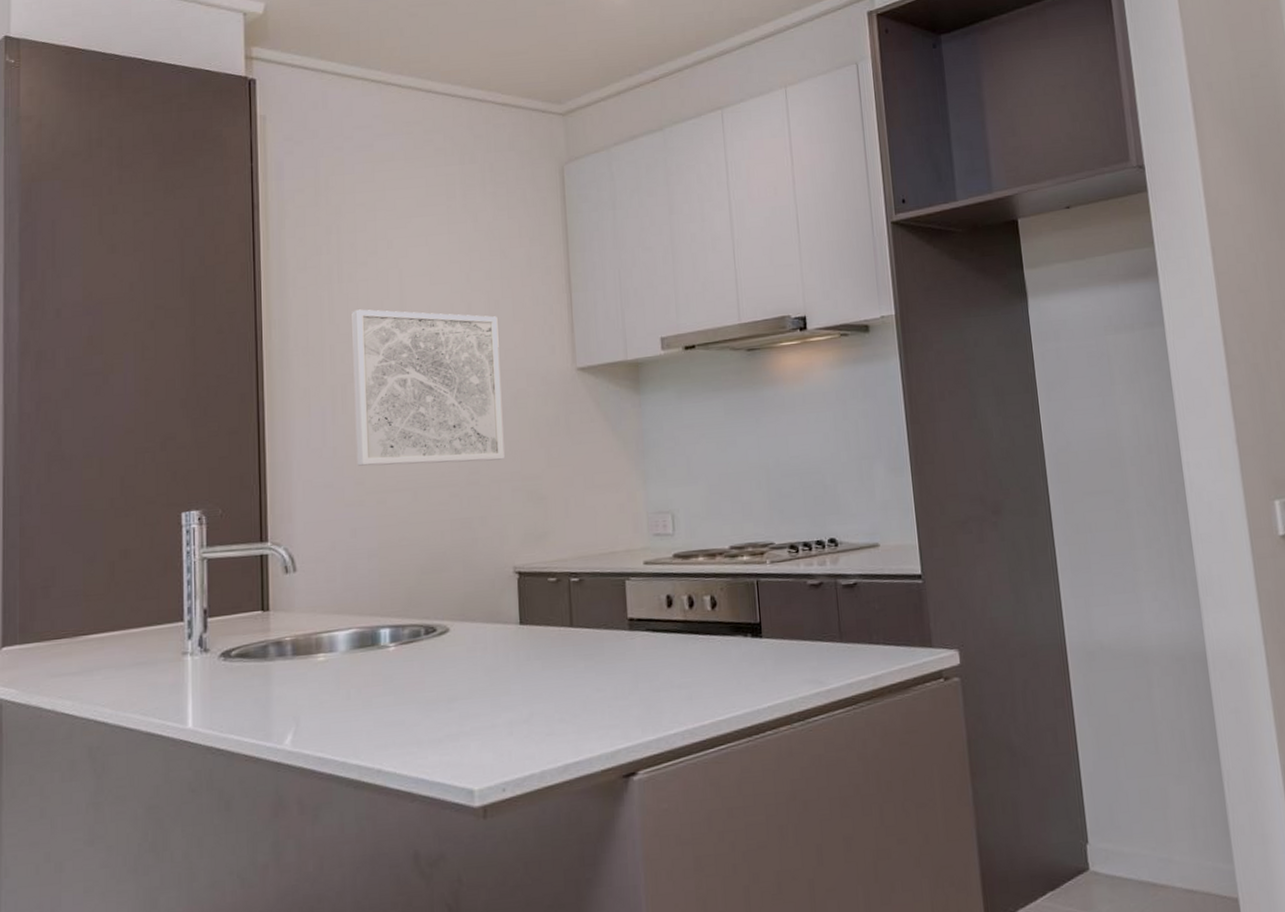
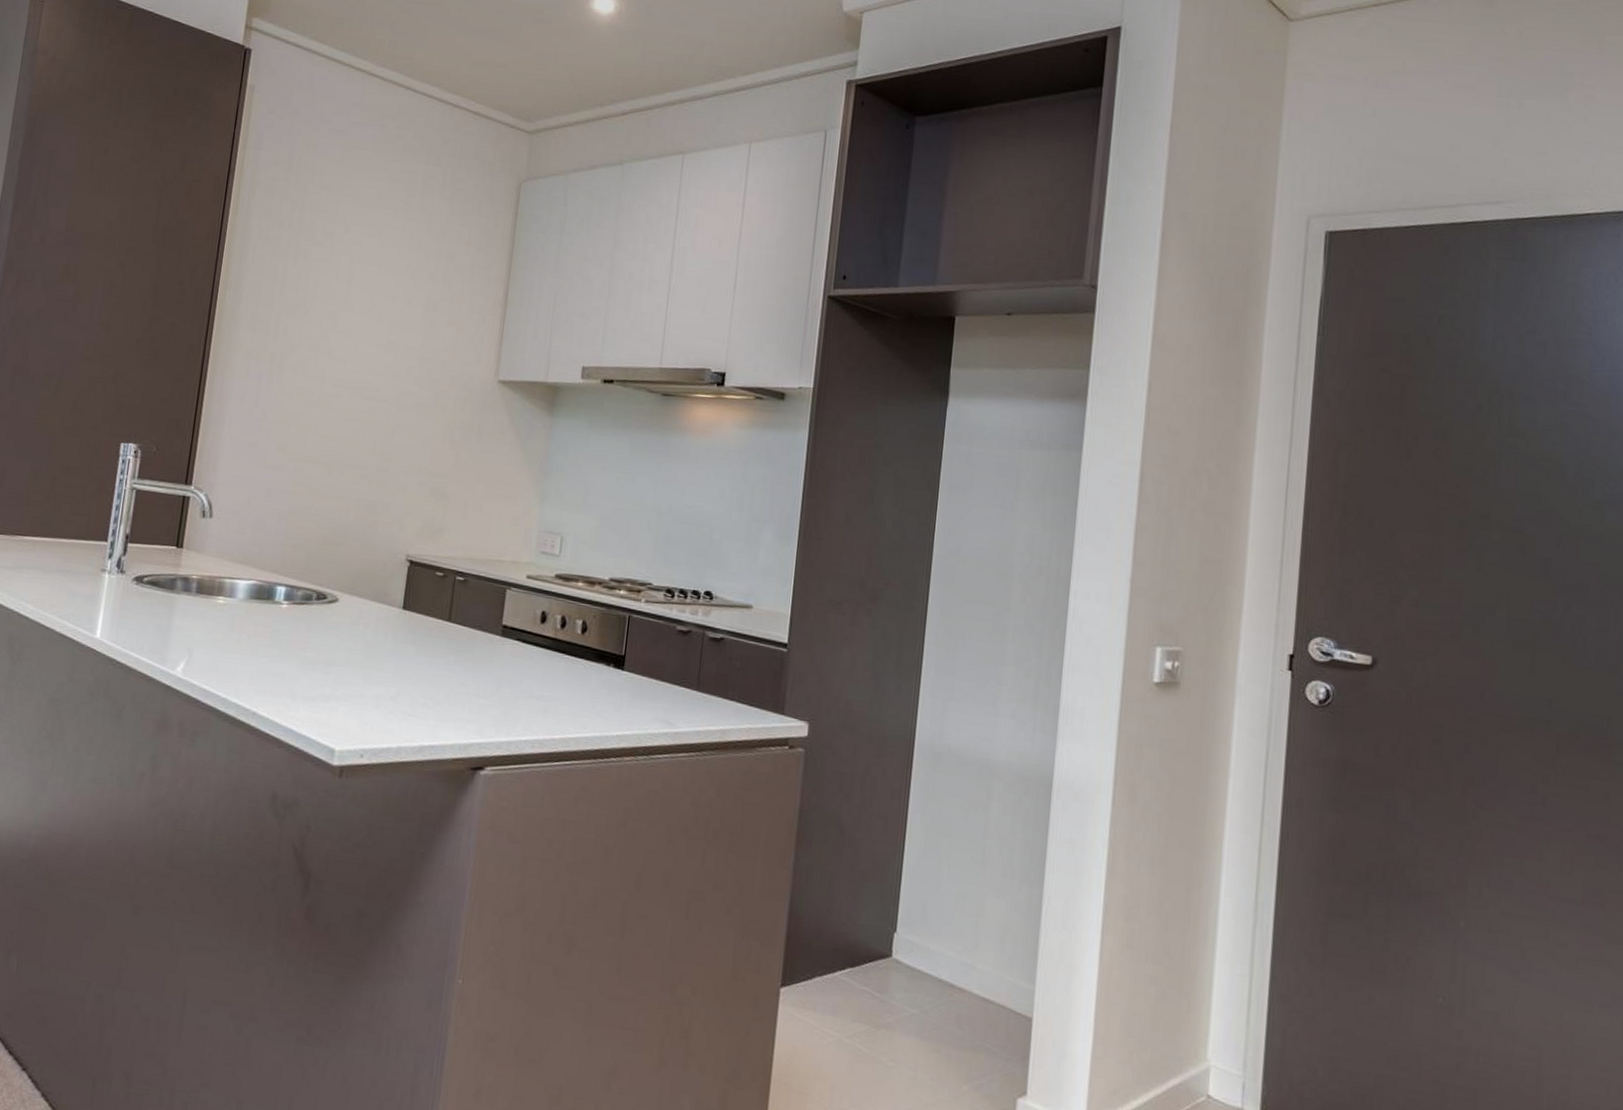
wall art: present [352,309,505,466] -> none [282,286,434,453]

